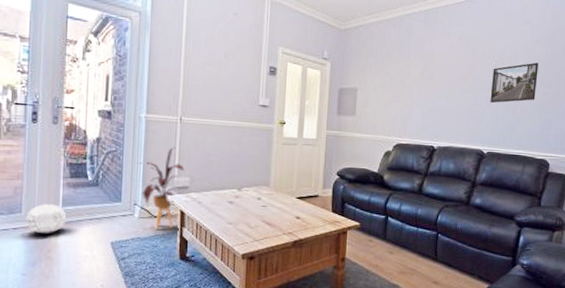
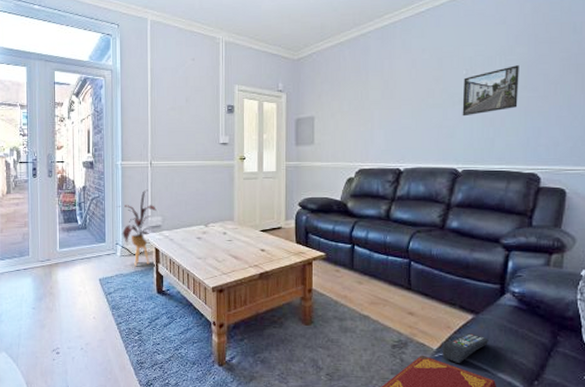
ball: present [26,204,67,233] -> none [33,247,63,272]

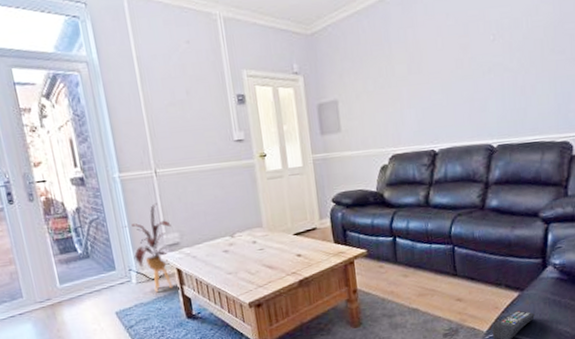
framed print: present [462,65,519,117] -> none [491,26,547,87]

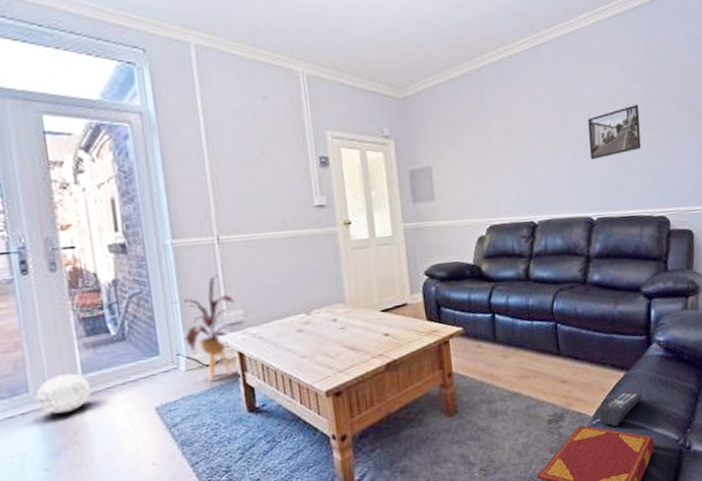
ball: none [28,283,68,315] -> present [36,373,92,414]
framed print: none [491,26,547,87] -> present [587,105,641,160]

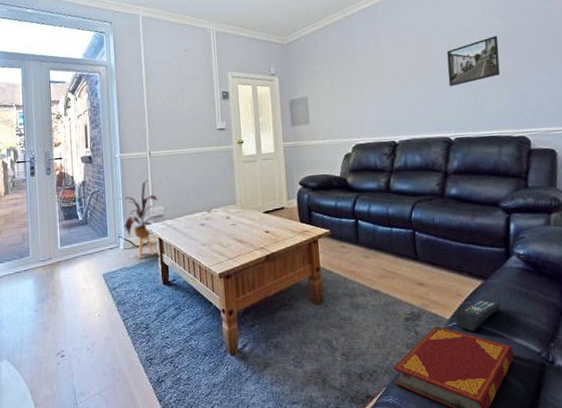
ball: present [36,373,92,414] -> none [33,245,65,272]

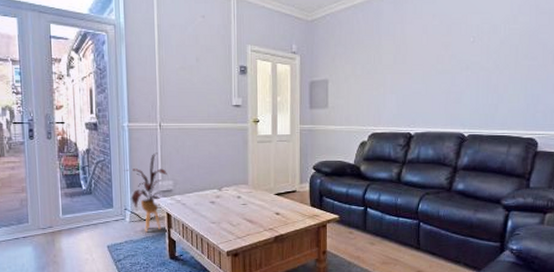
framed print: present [446,36,500,87] -> none [469,34,522,83]

